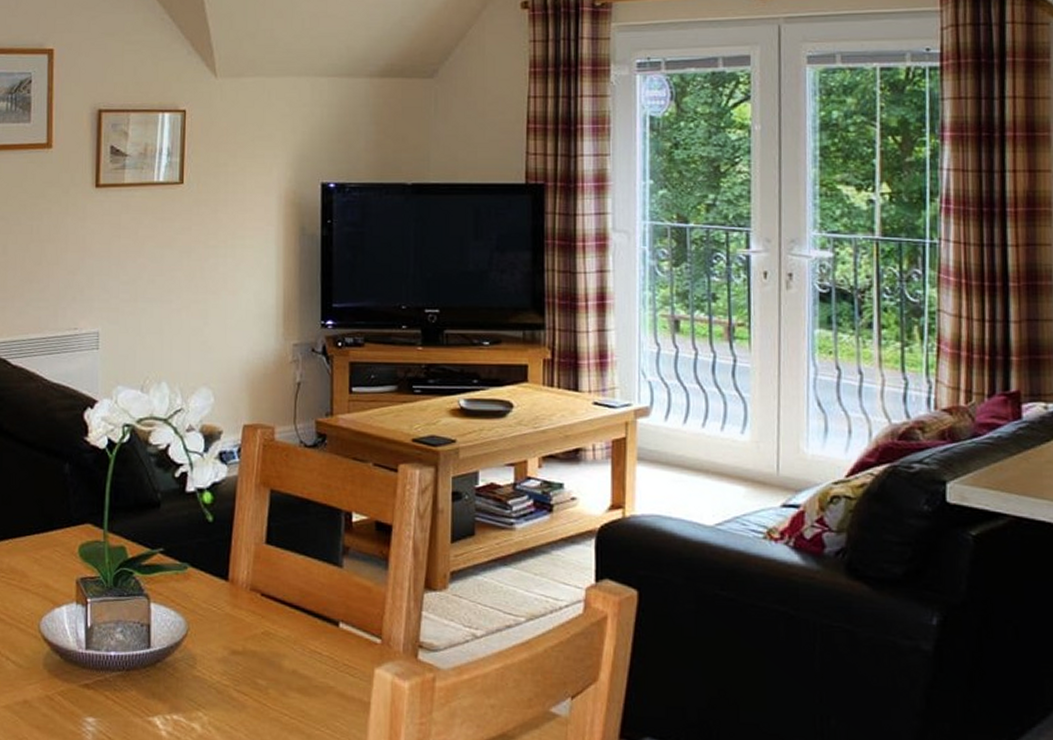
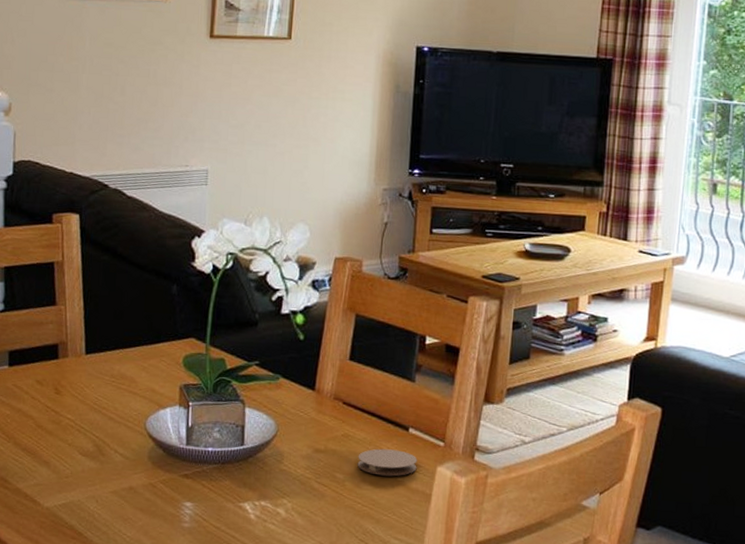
coaster: none [281,648,351,682] -> present [357,448,418,476]

